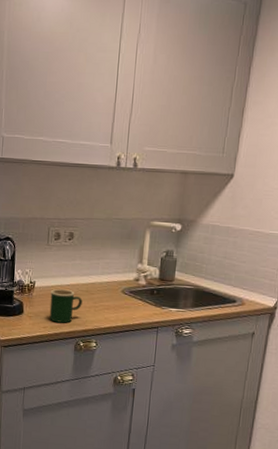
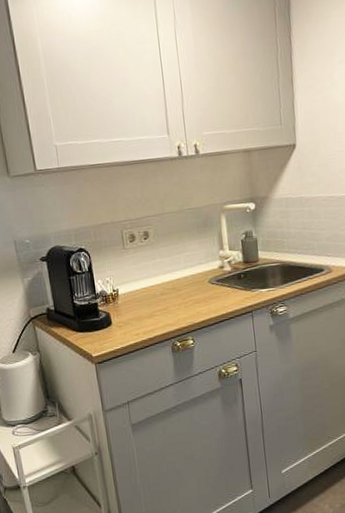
mug: present [49,288,83,323] -> none [136,290,171,327]

